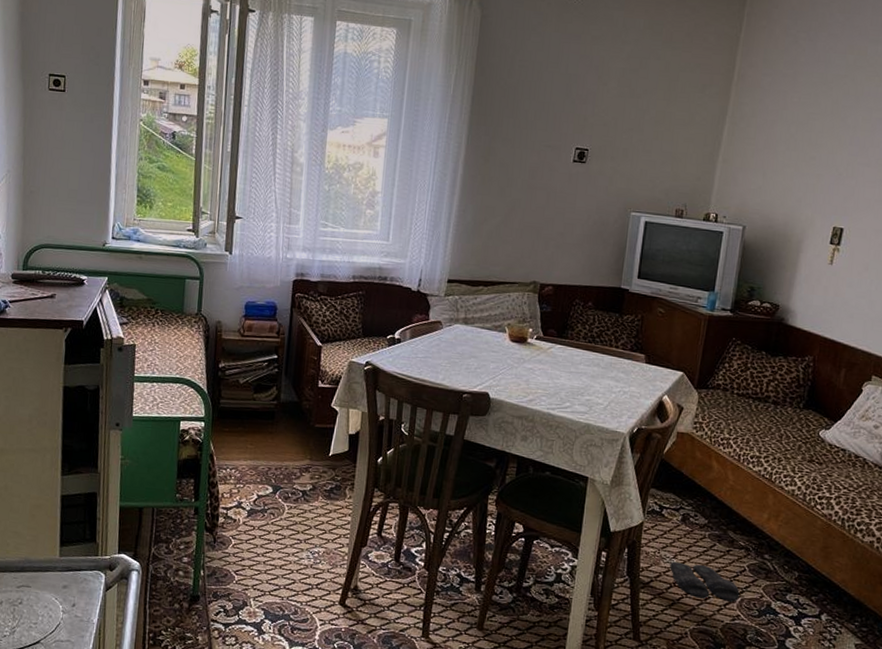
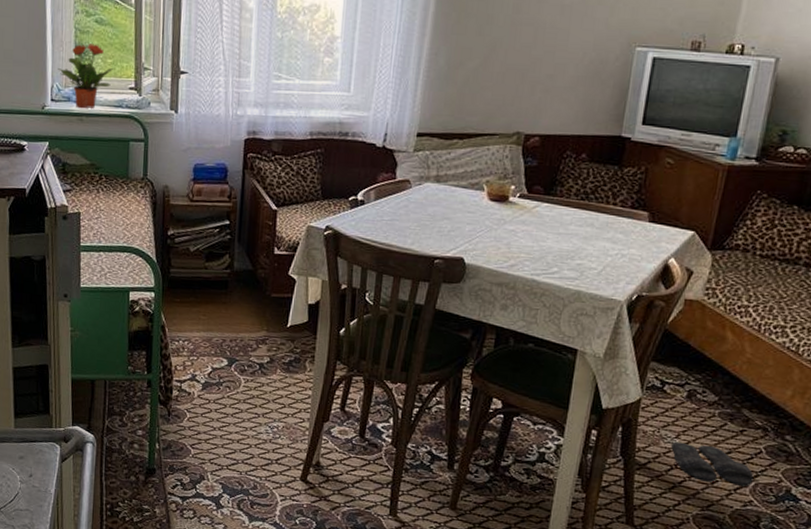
potted plant: none [120,188,172,247] -> present [58,43,113,108]

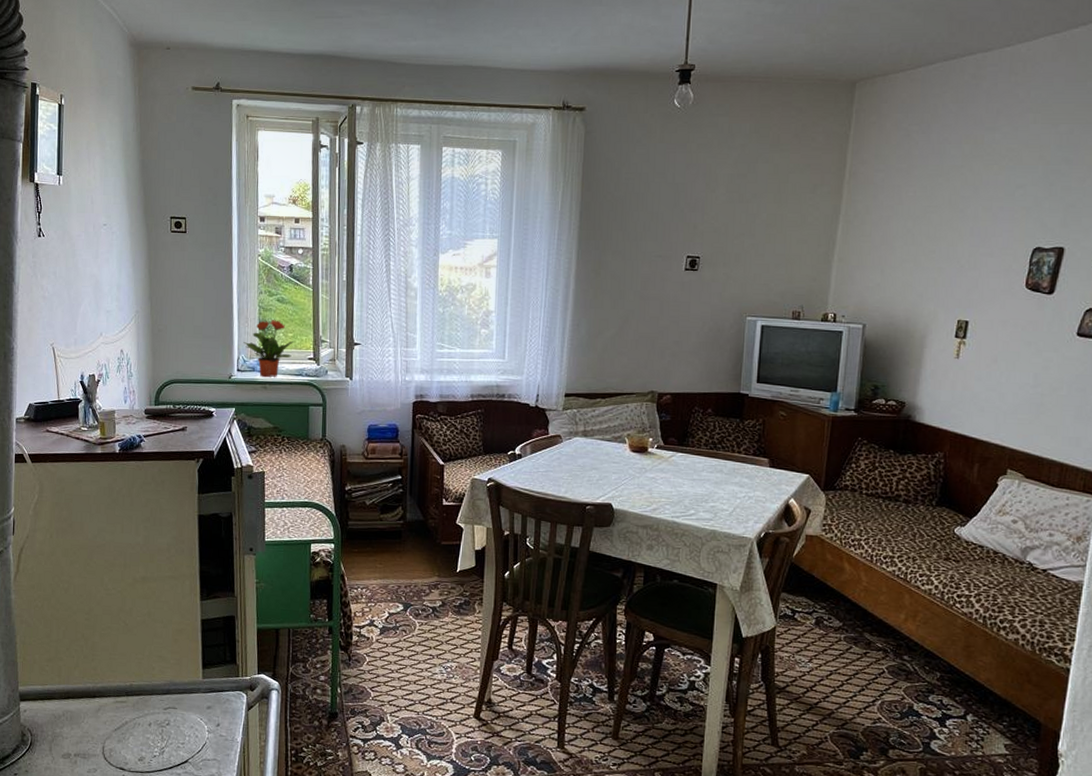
slippers: present [671,441,754,487] -> none [806,665,880,705]

